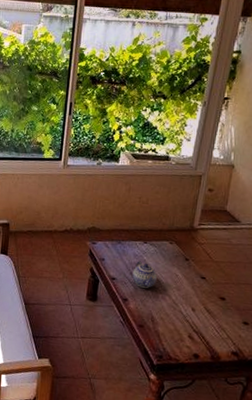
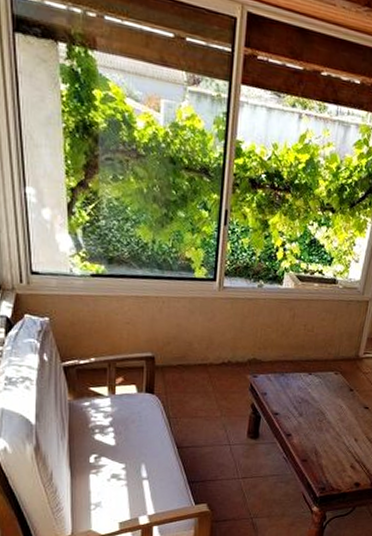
teapot: present [132,261,157,288] -> none [296,394,321,422]

